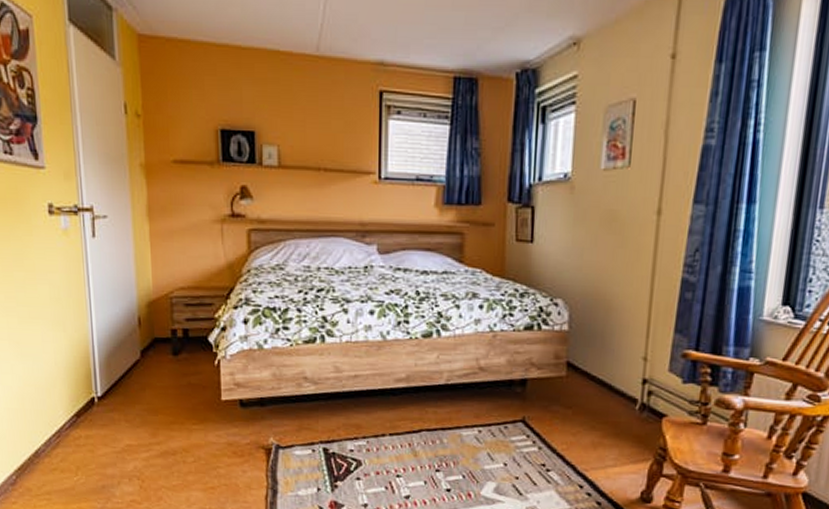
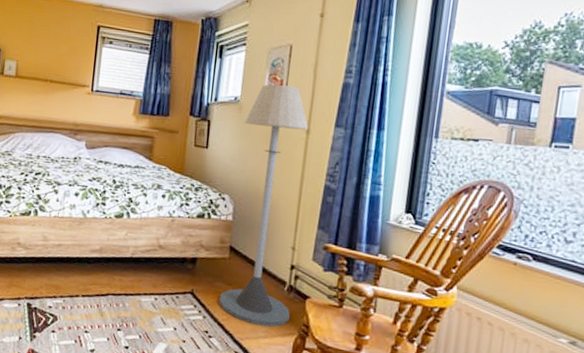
floor lamp: none [556,154,660,453] -> present [219,84,309,327]

